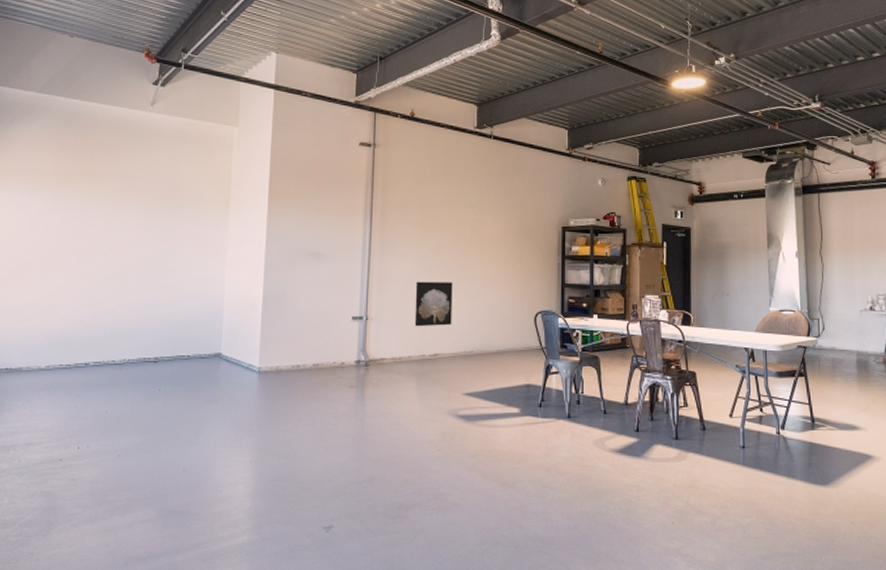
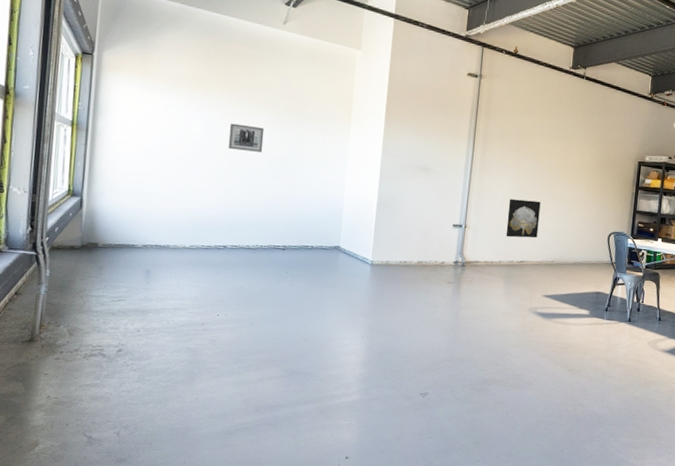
wall art: none [89,220,131,250] -> present [228,123,265,152]

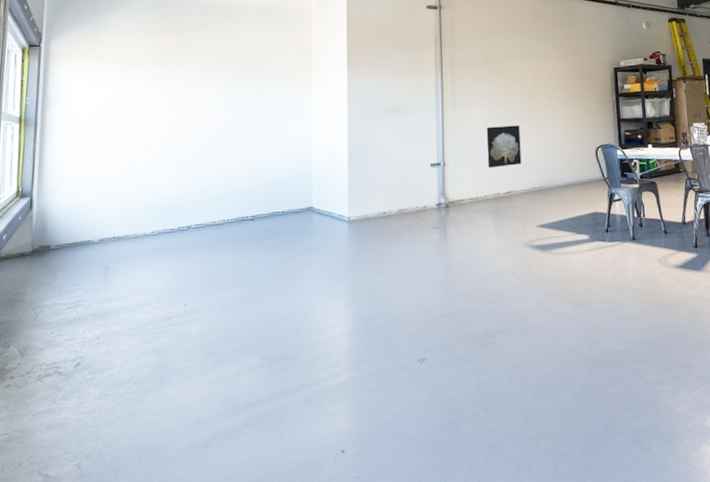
wall art: present [228,123,265,152] -> none [185,93,223,121]

